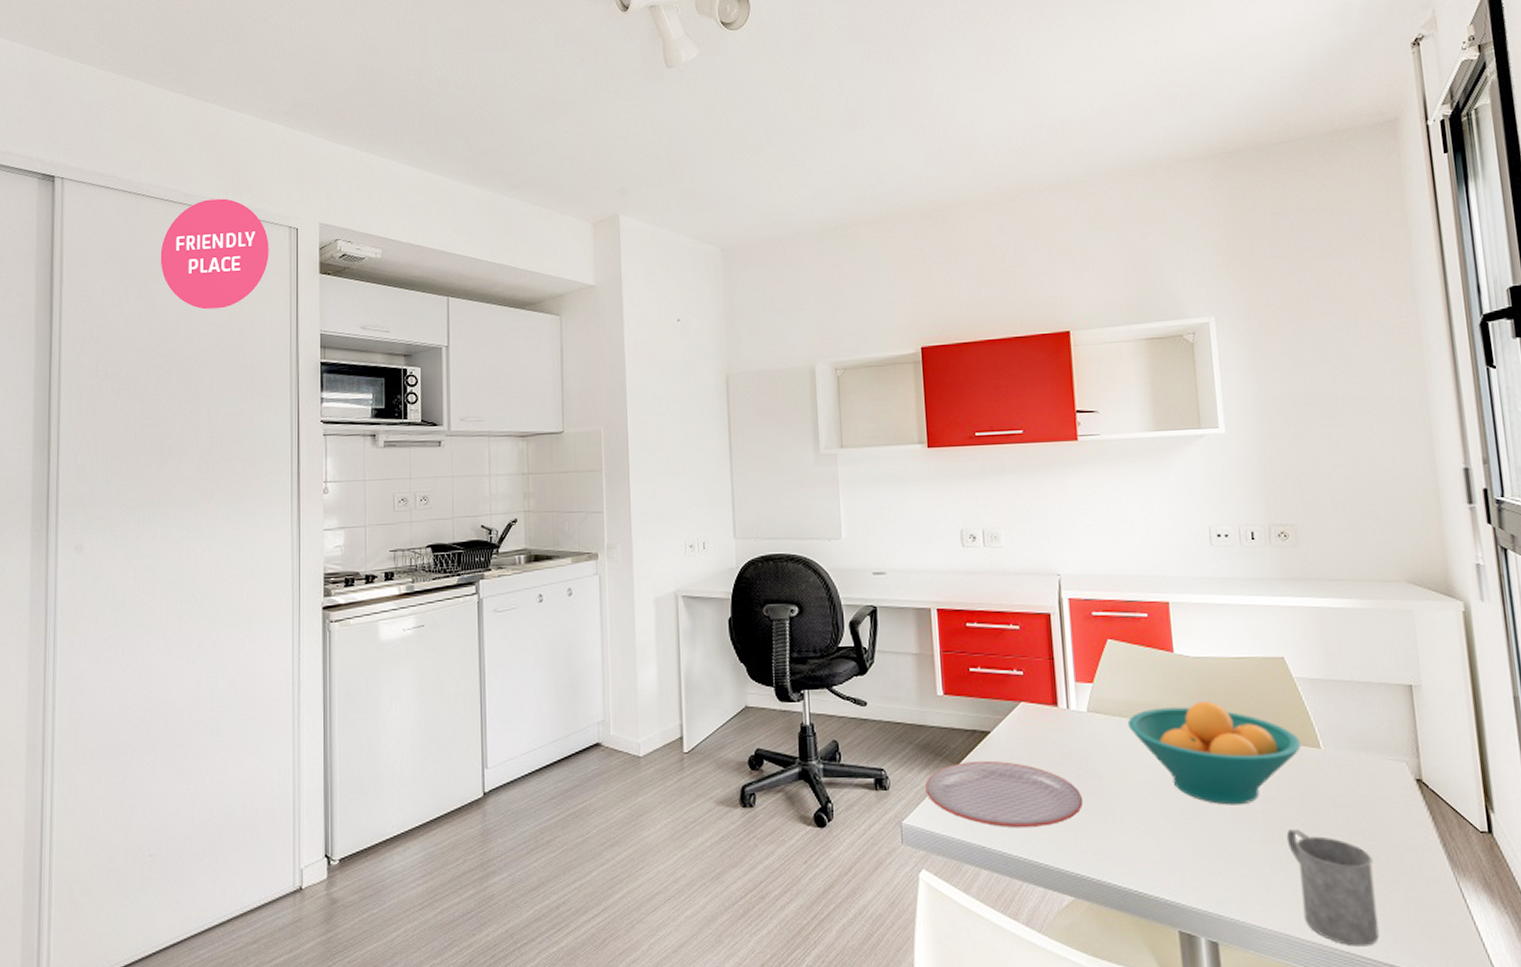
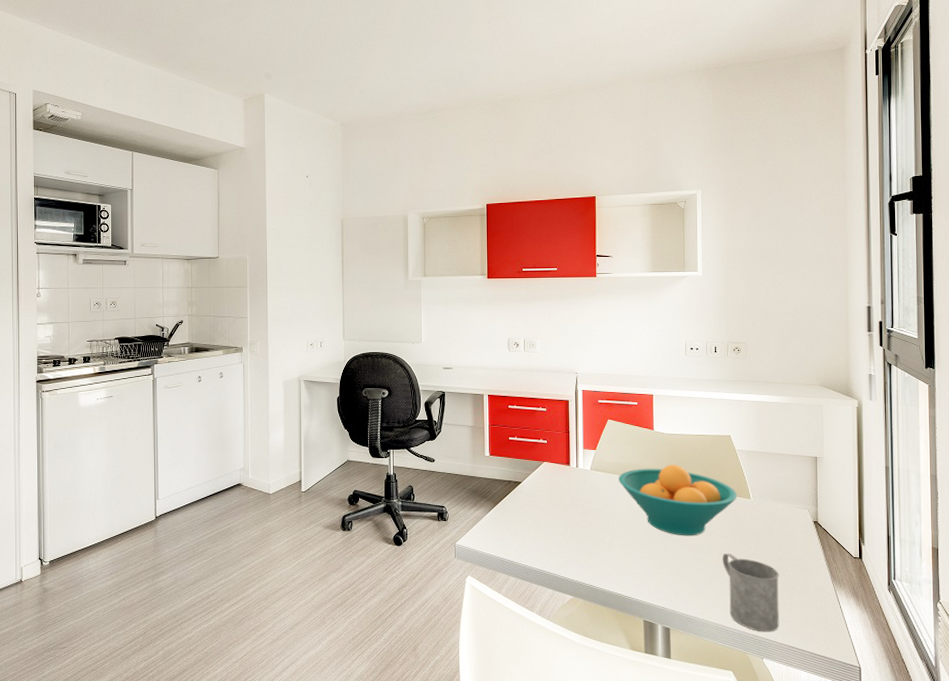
plate: present [925,760,1084,827] -> none [473,502,584,548]

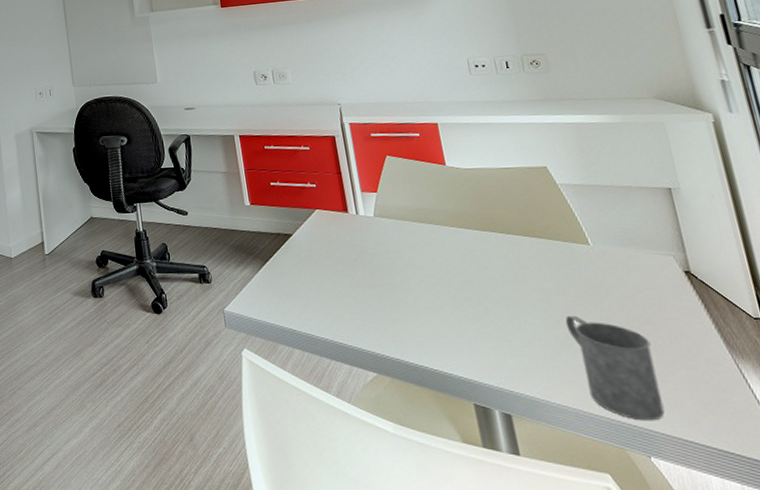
fruit bowl: present [618,465,737,536] -> none [410,206,571,295]

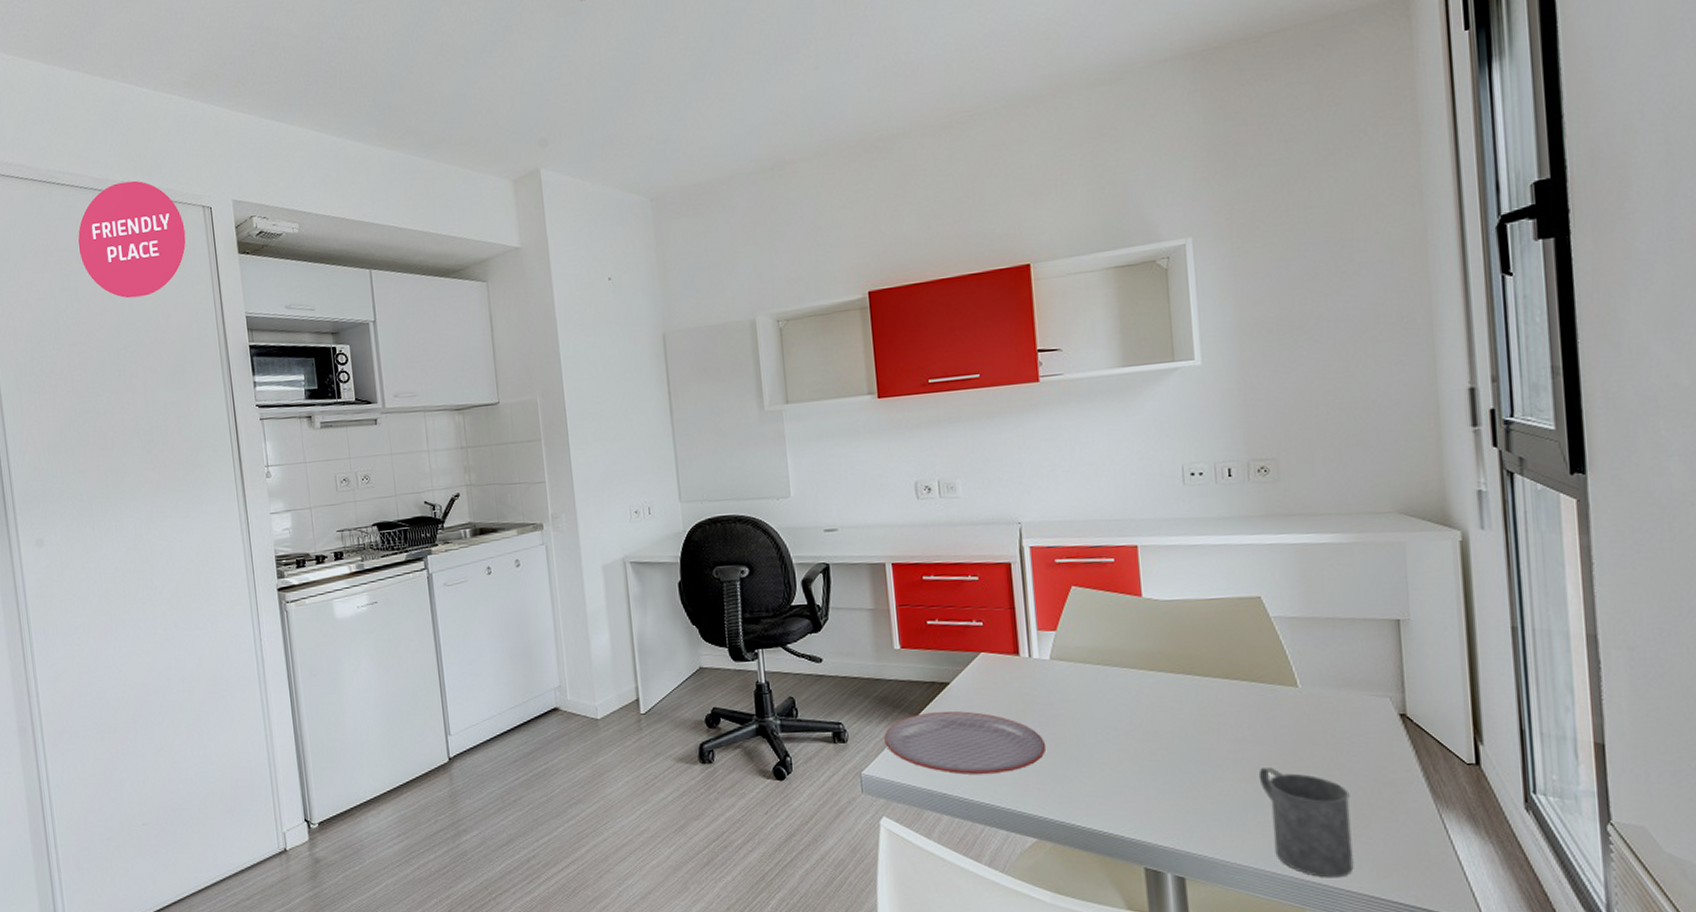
plate: none [241,258,378,314] -> present [884,710,1047,775]

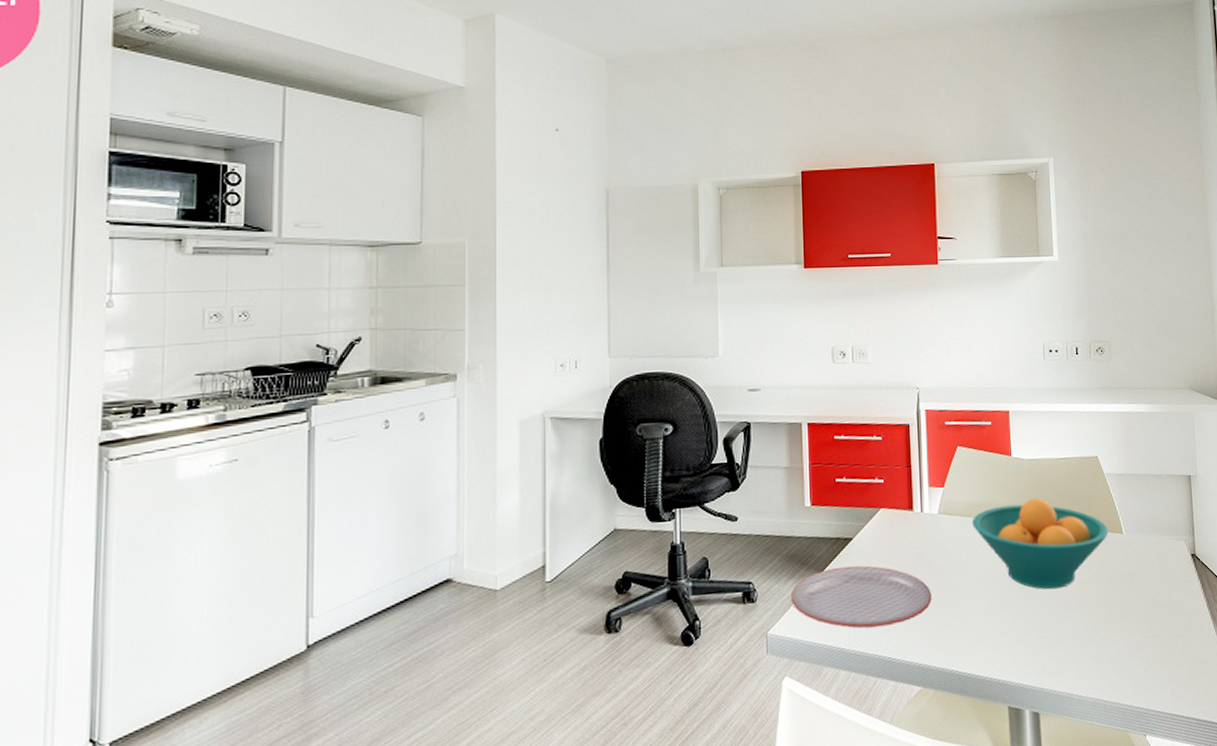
fruit bowl: none [1092,644,1277,746] -> present [971,498,1108,590]
mug: present [1258,768,1354,878] -> none [1095,605,1162,702]

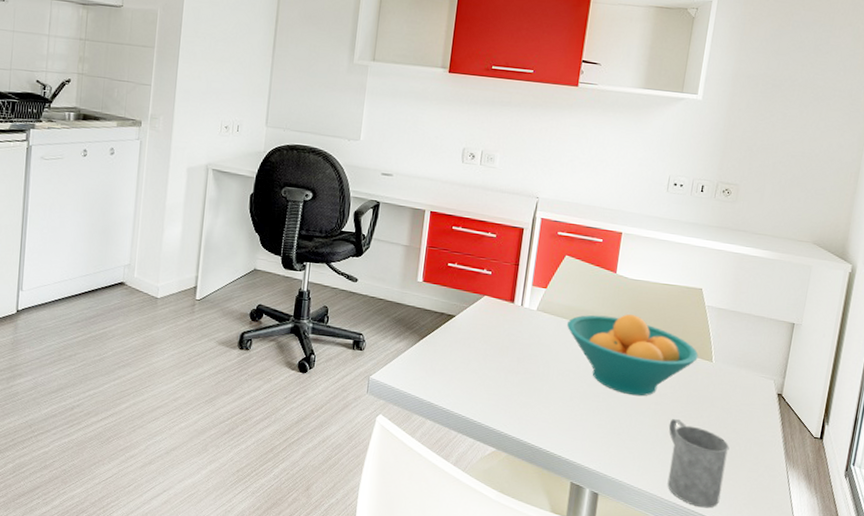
plate: present [791,565,932,628] -> none [393,336,519,394]
mug: none [1095,605,1162,702] -> present [667,419,730,508]

